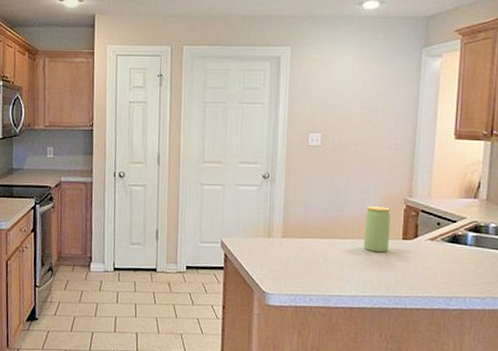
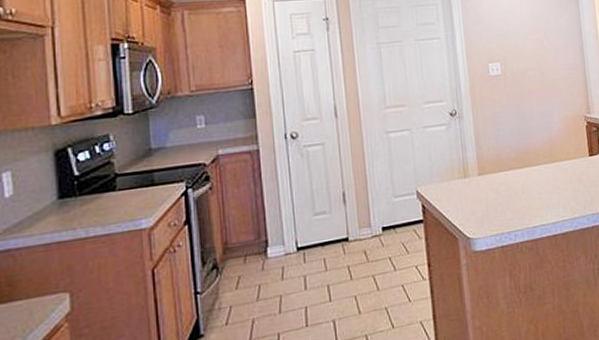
jar: present [363,206,391,252] -> none [552,126,579,173]

